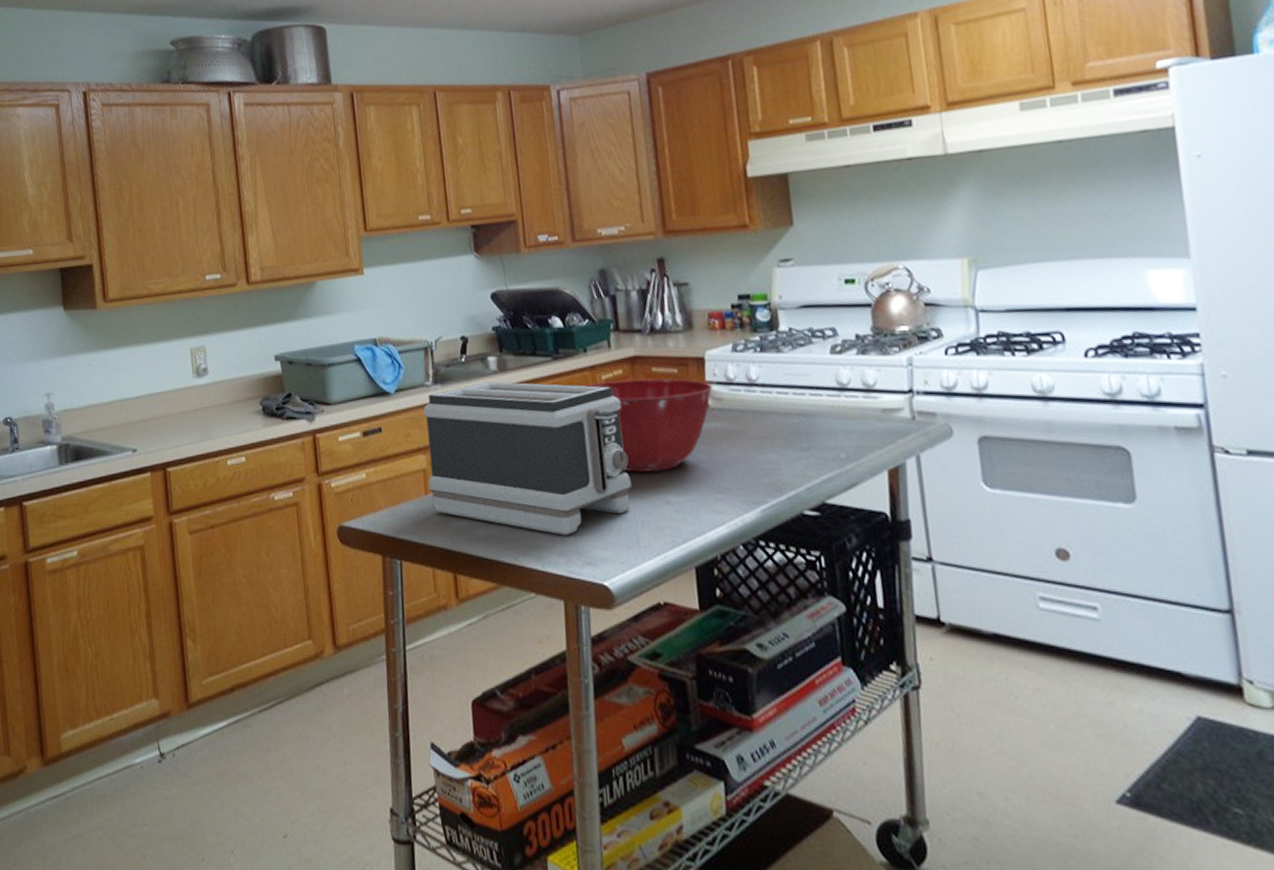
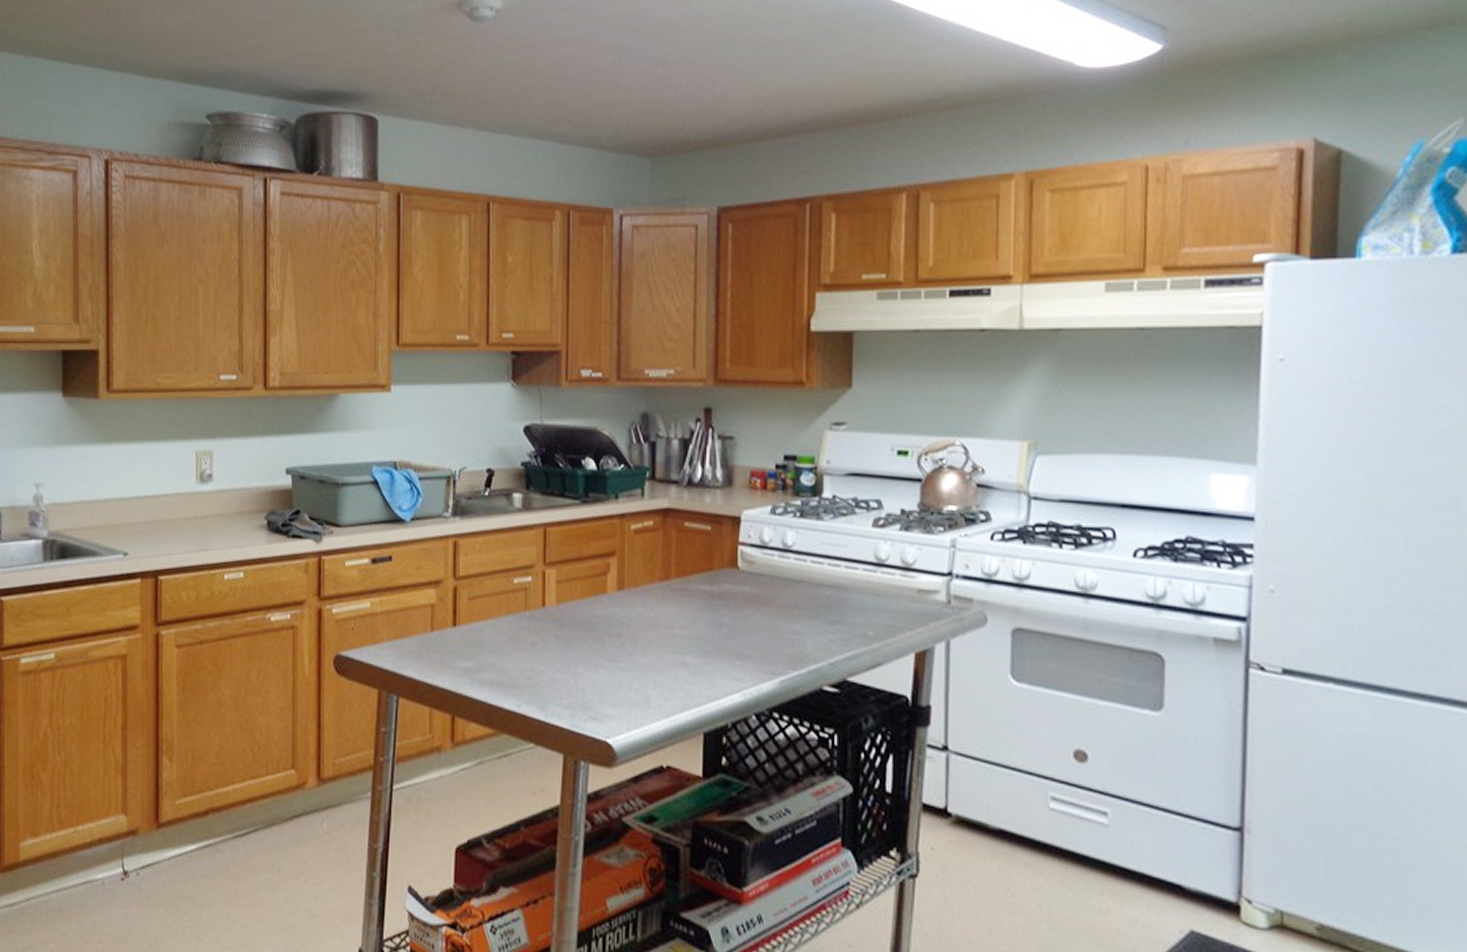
toaster: present [423,381,631,536] -> none [435,519,648,688]
mixing bowl: present [583,378,713,472] -> none [610,531,746,631]

